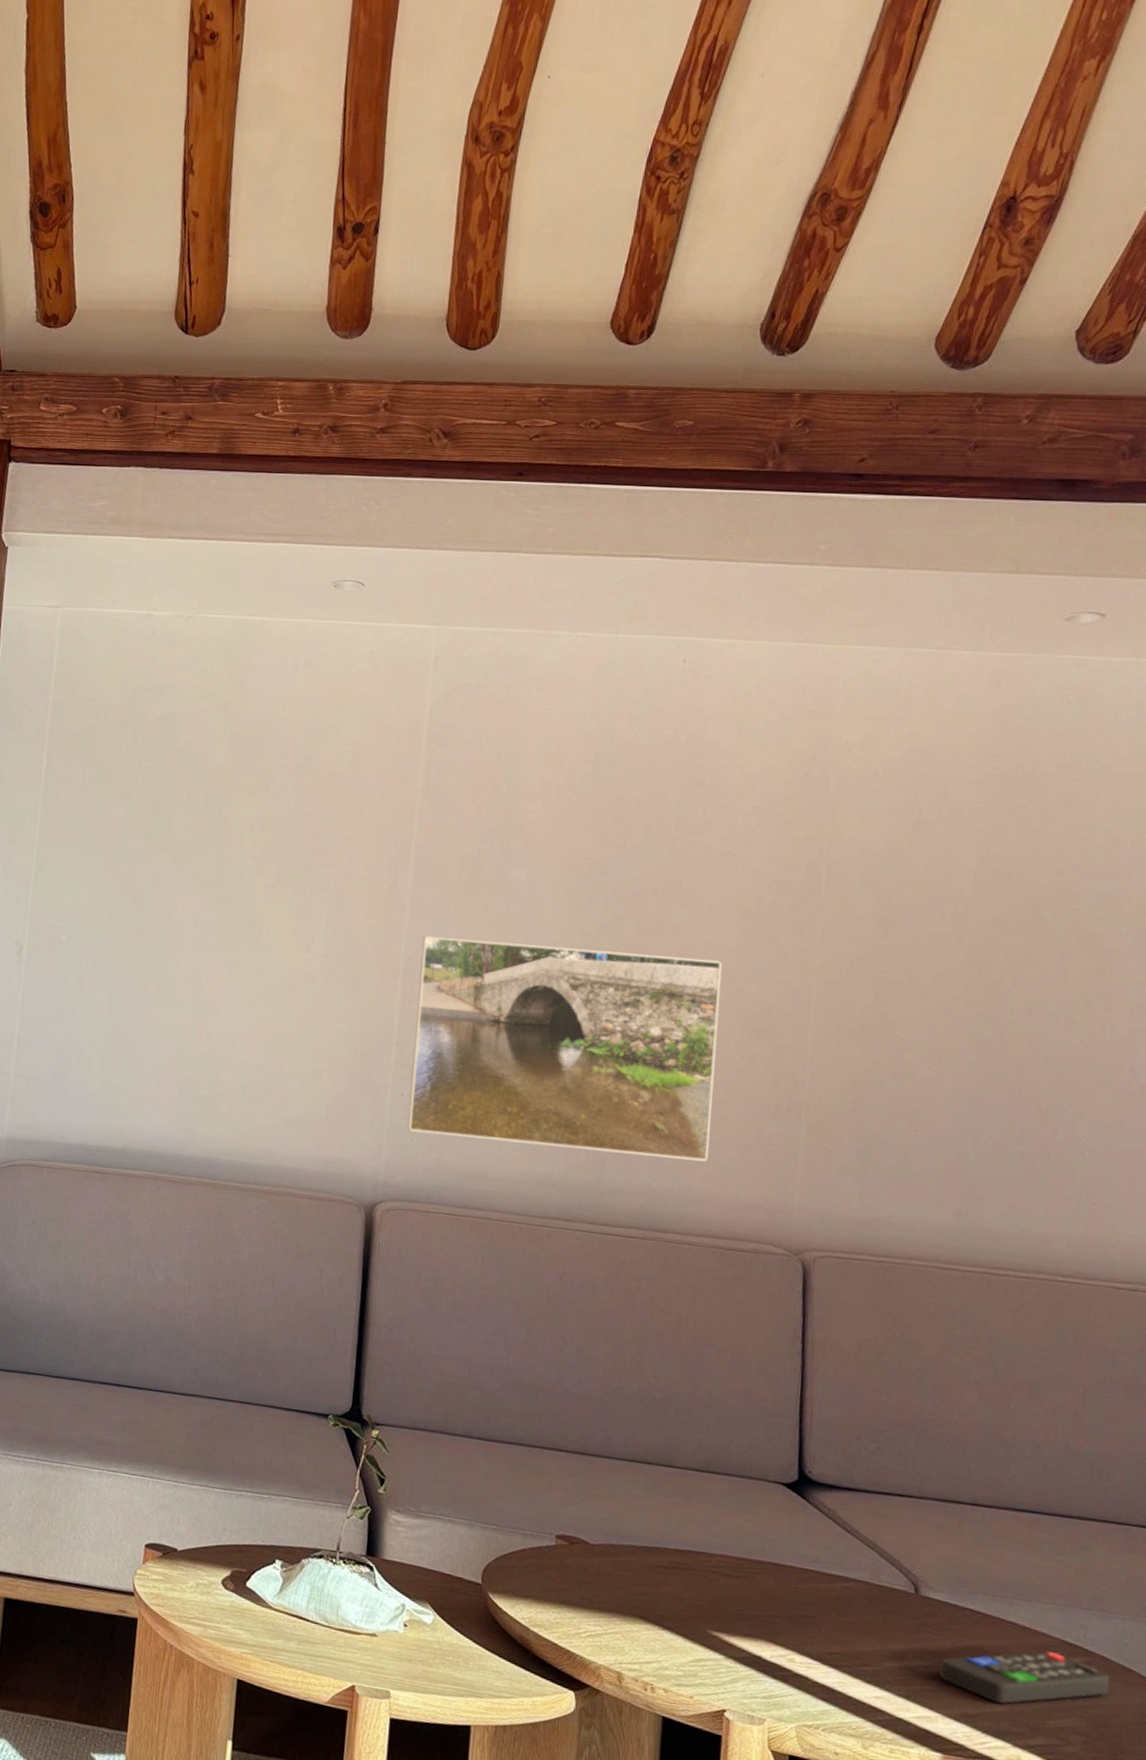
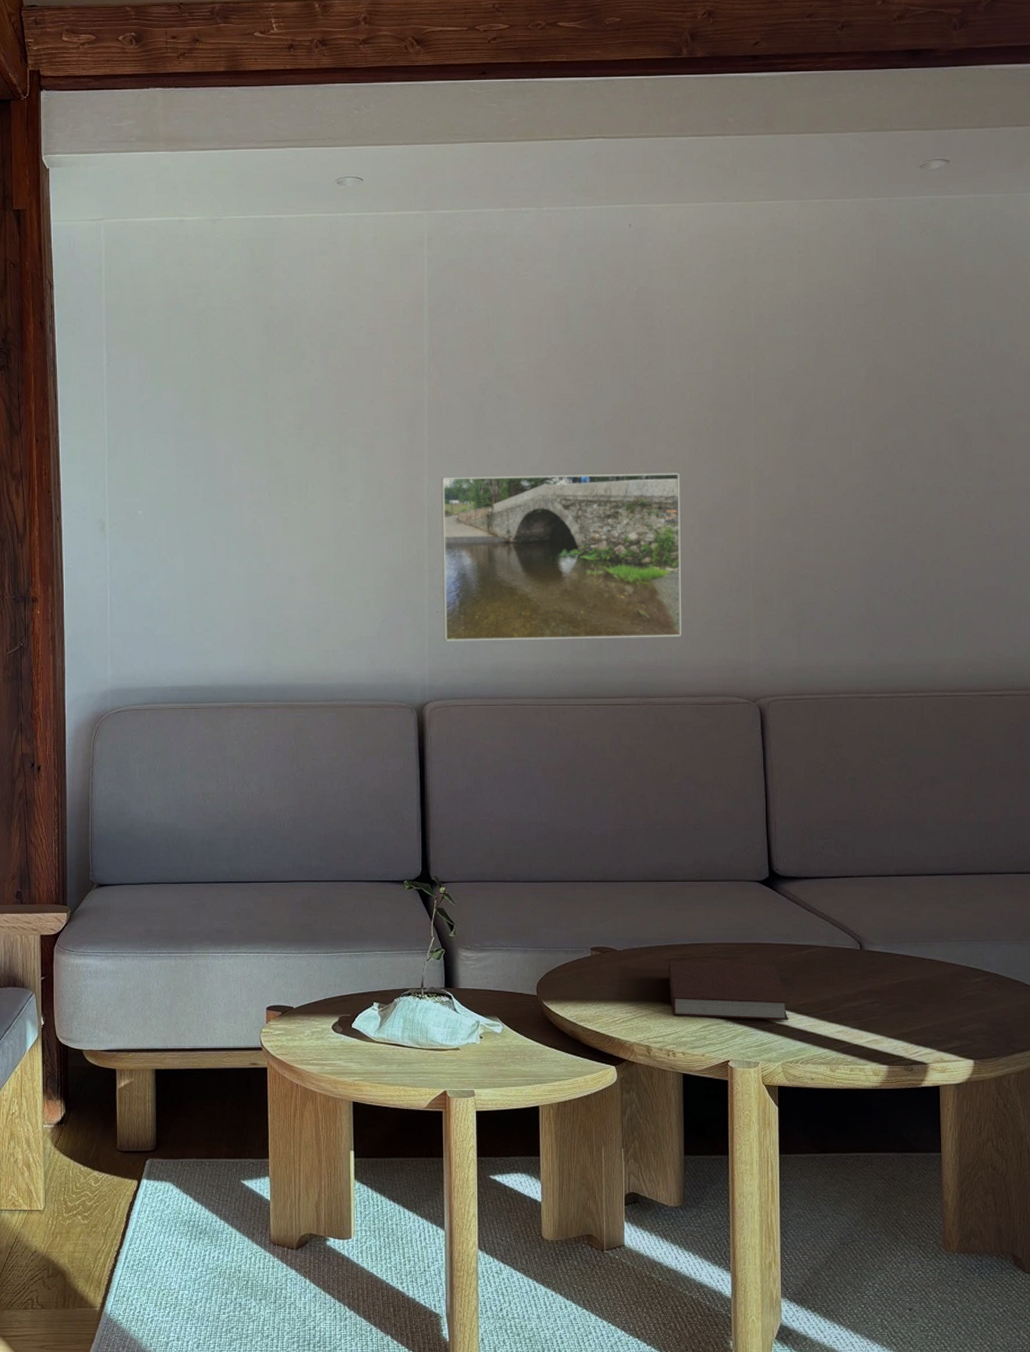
notebook: none [654,1567,811,1672] -> present [668,960,789,1021]
remote control: present [939,1651,1110,1704] -> none [882,976,1002,1022]

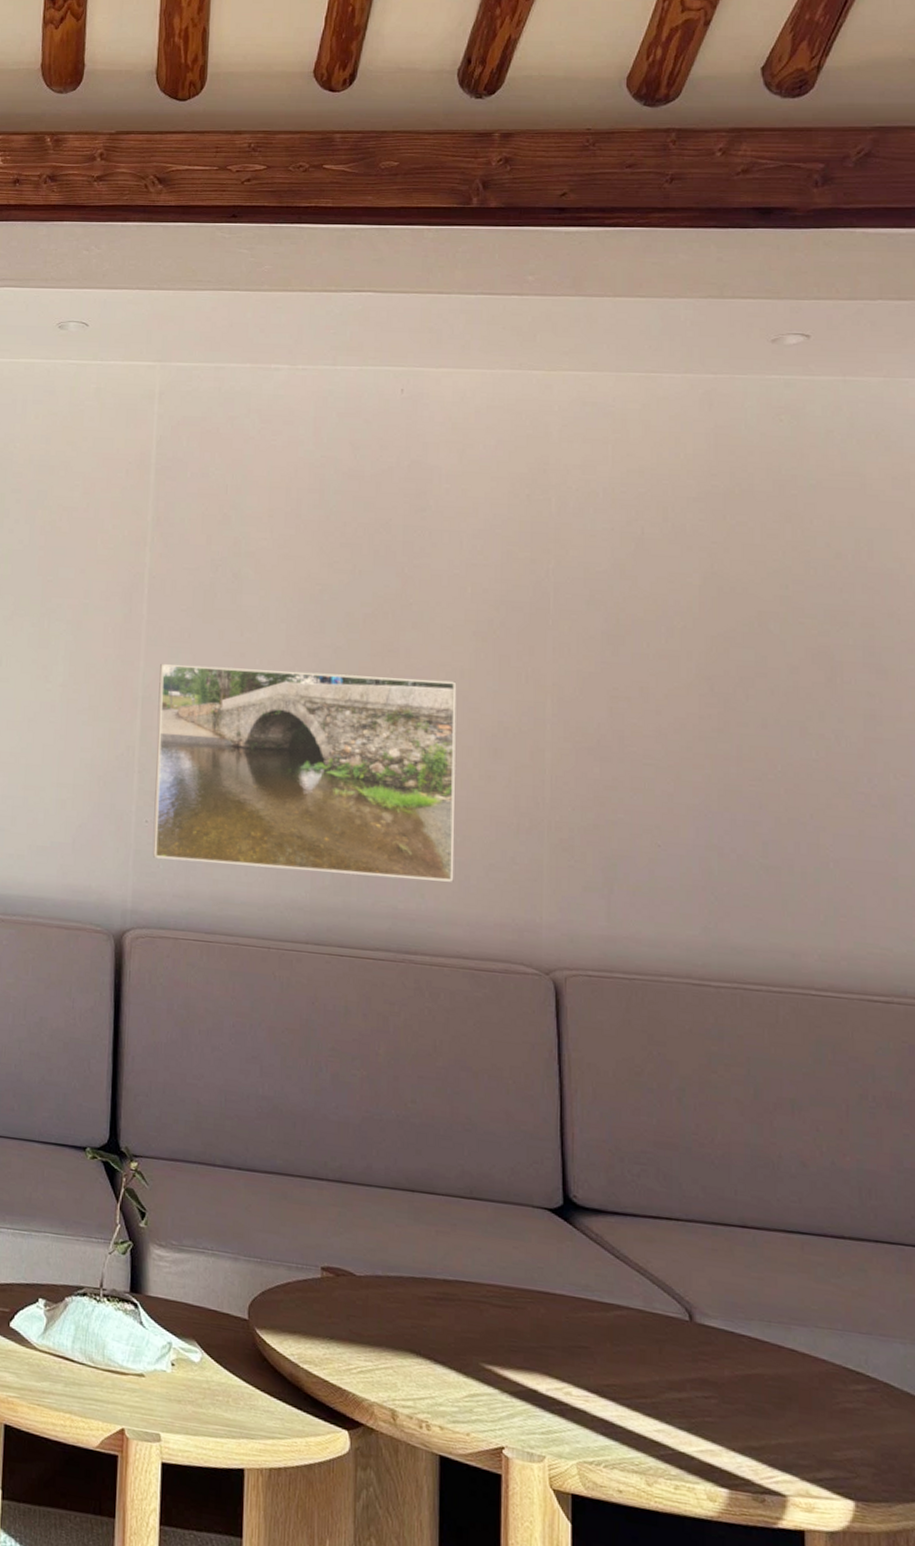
notebook: present [668,960,789,1021] -> none [423,1298,589,1405]

